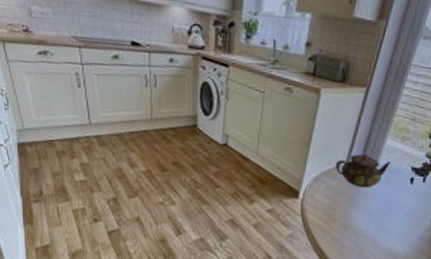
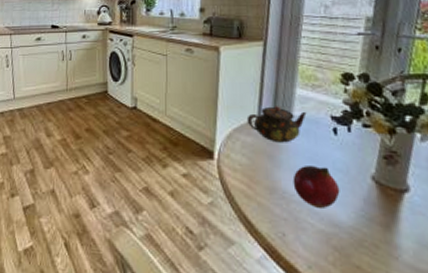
fruit: none [365,208,403,243] -> present [292,166,340,208]

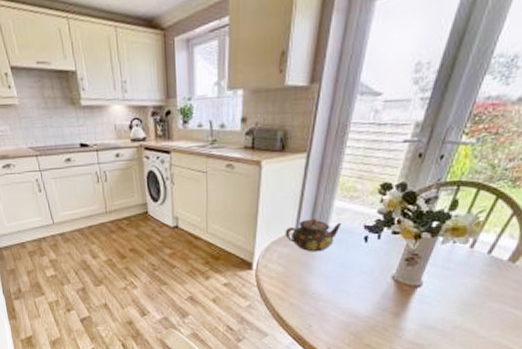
fruit: present [292,166,340,208] -> none [322,270,363,304]

